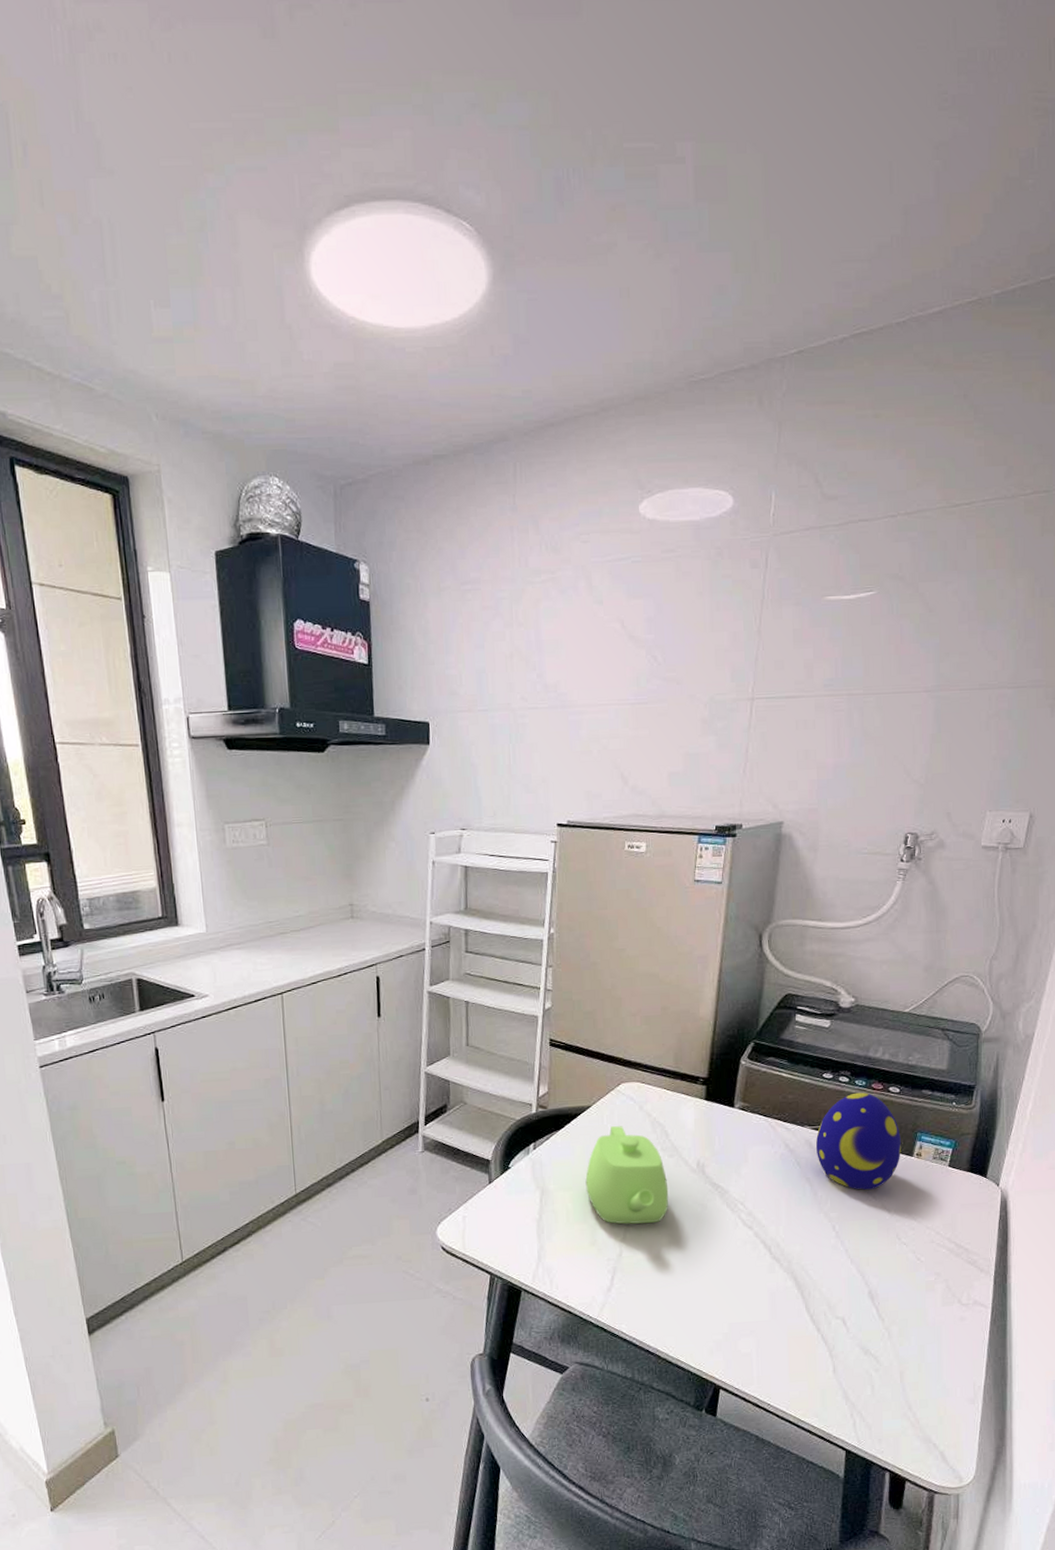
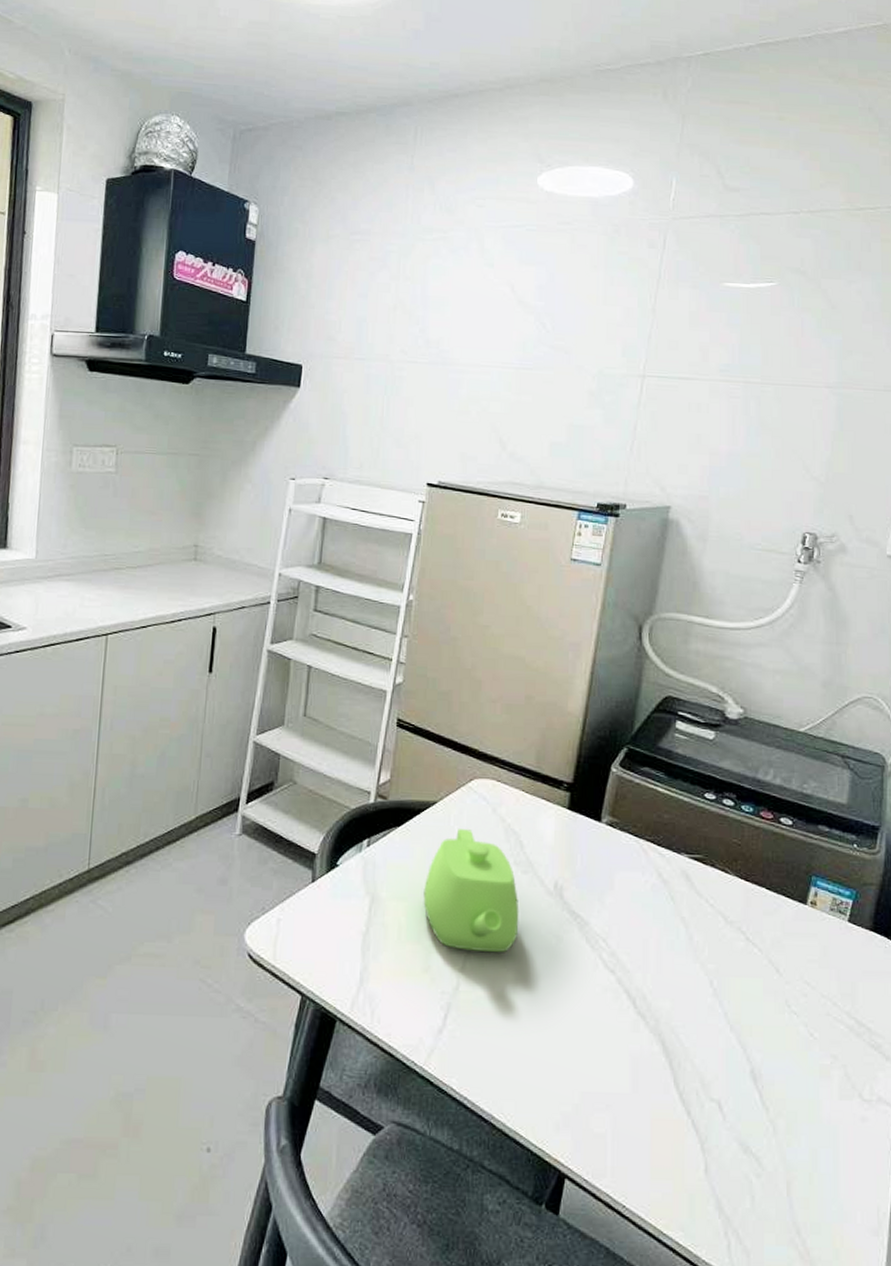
decorative egg: present [815,1092,901,1190] -> none [693,820,793,940]

